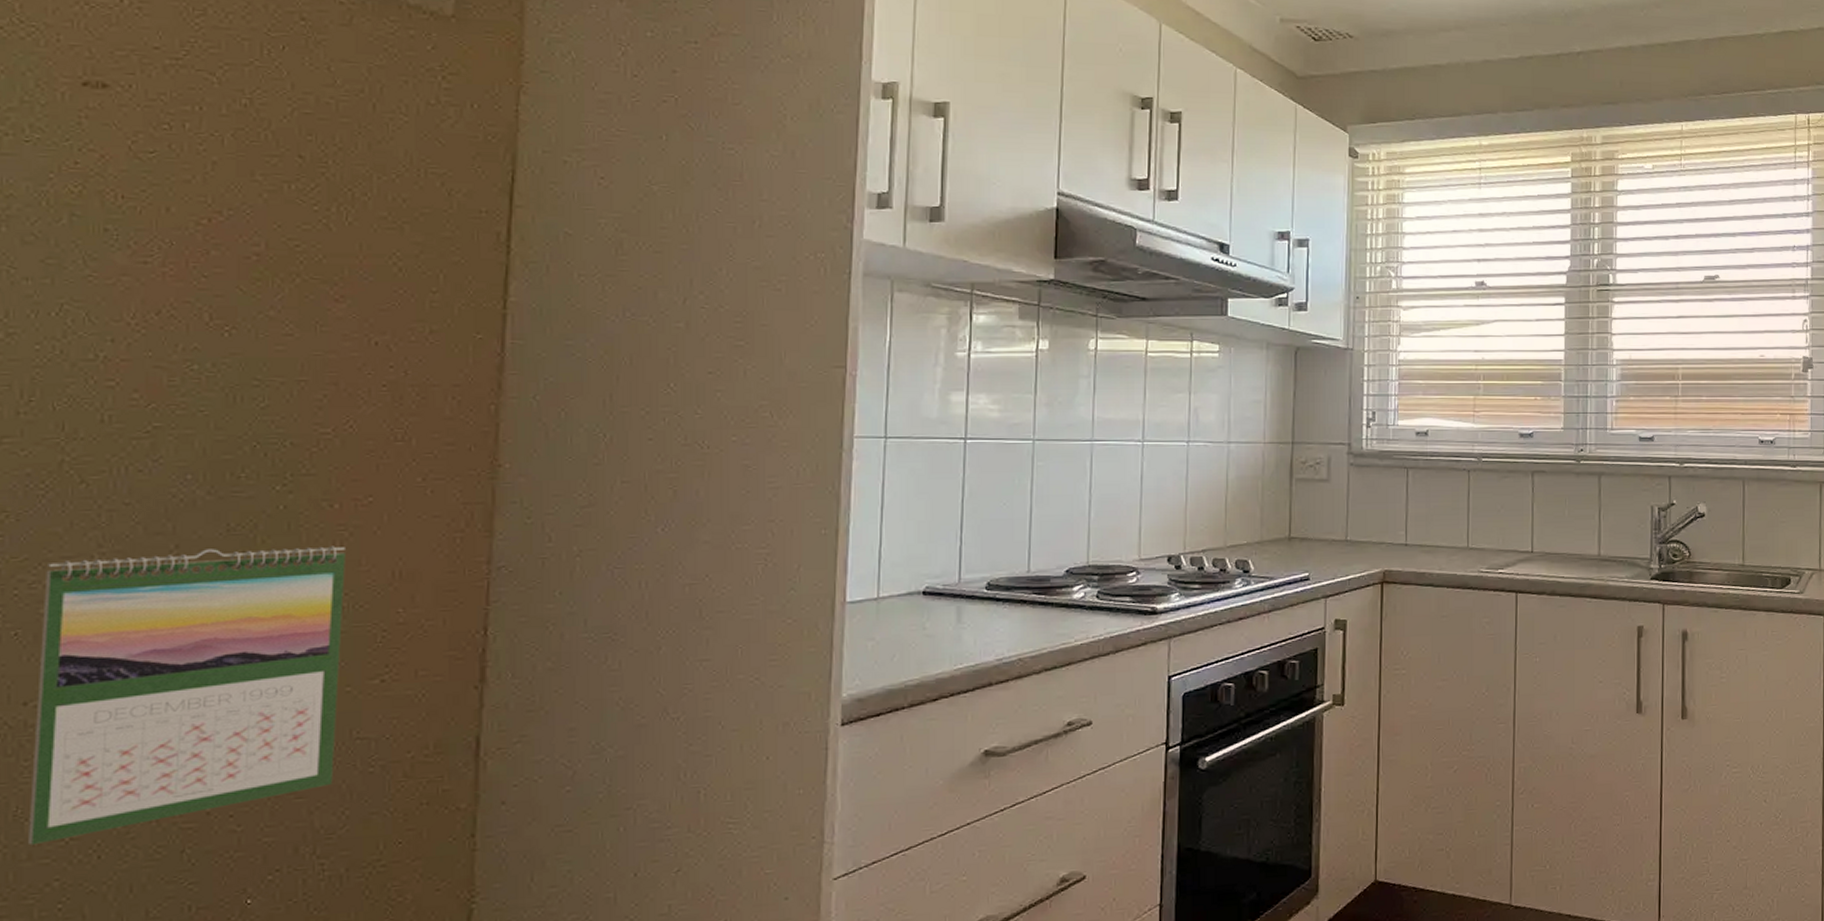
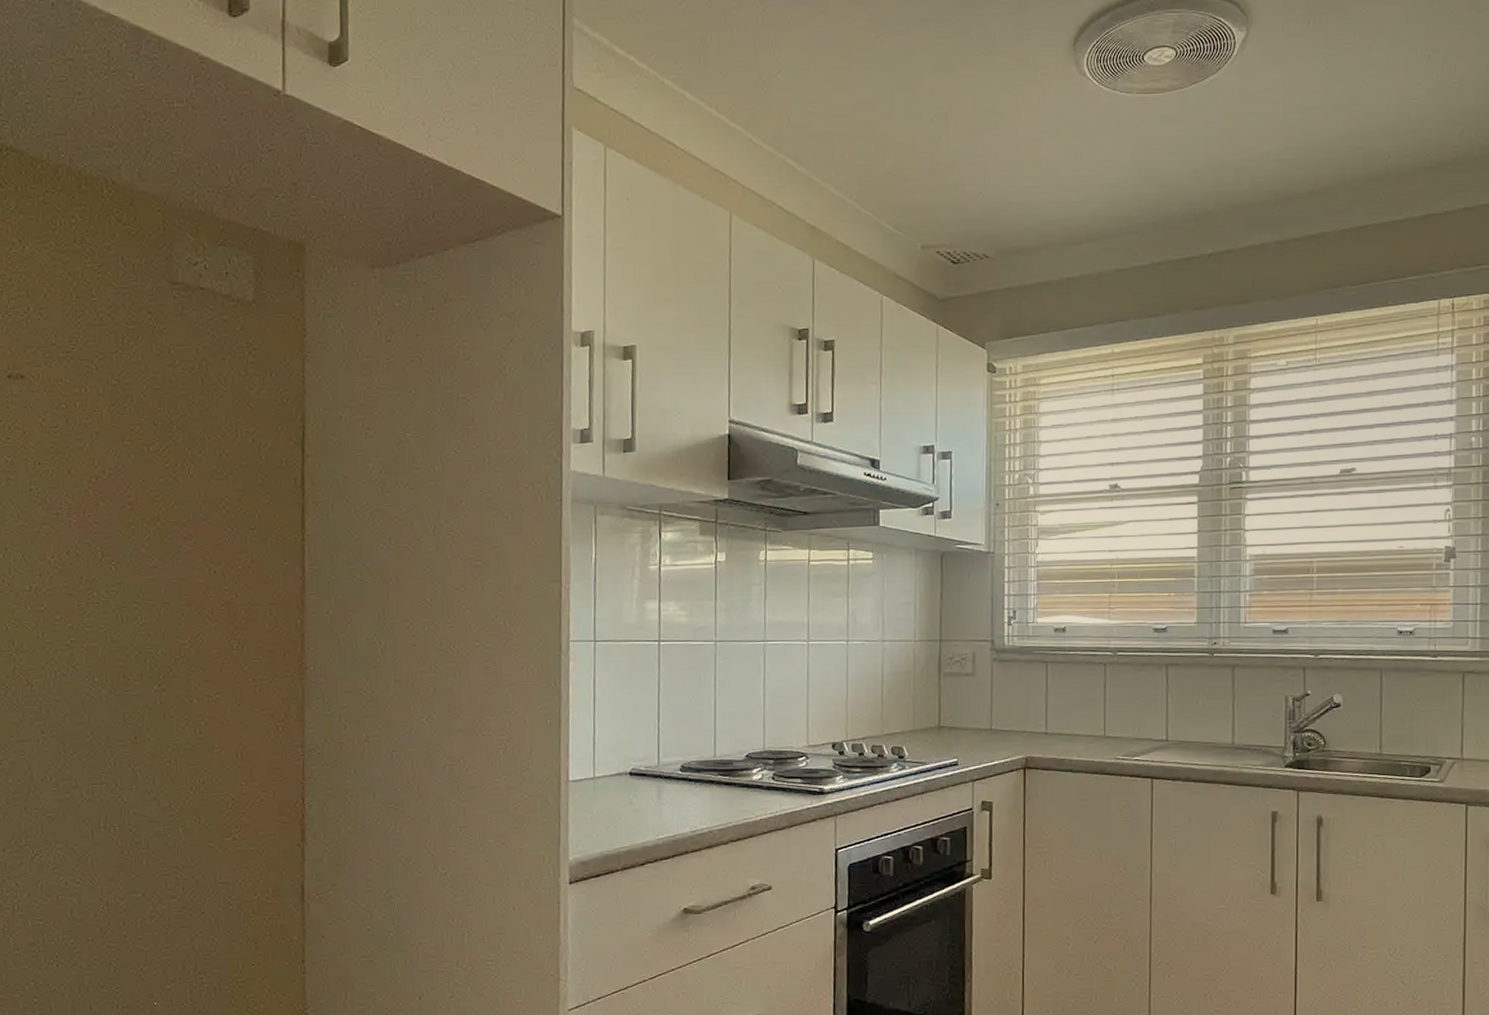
calendar: present [28,546,346,846] -> none [10,733,206,955]

